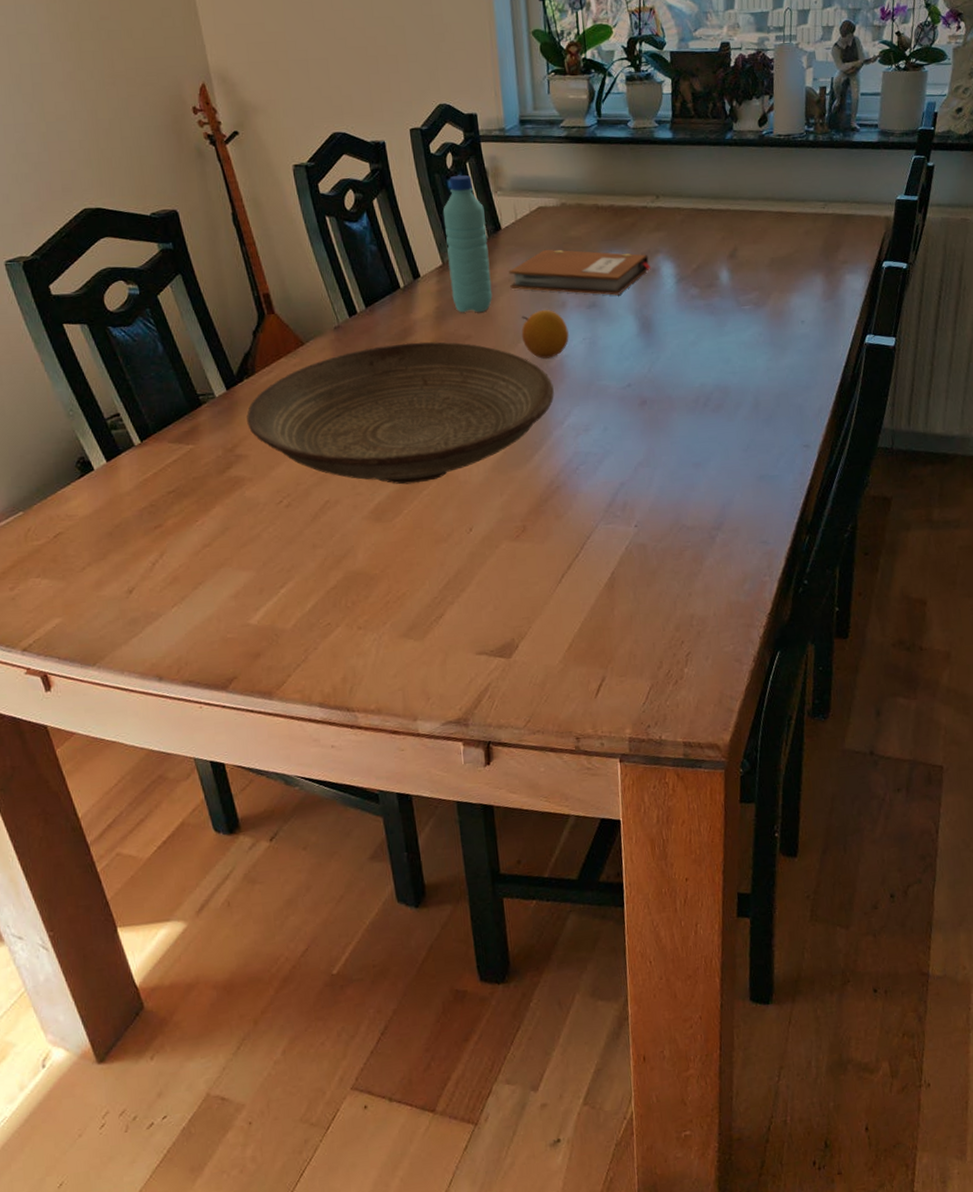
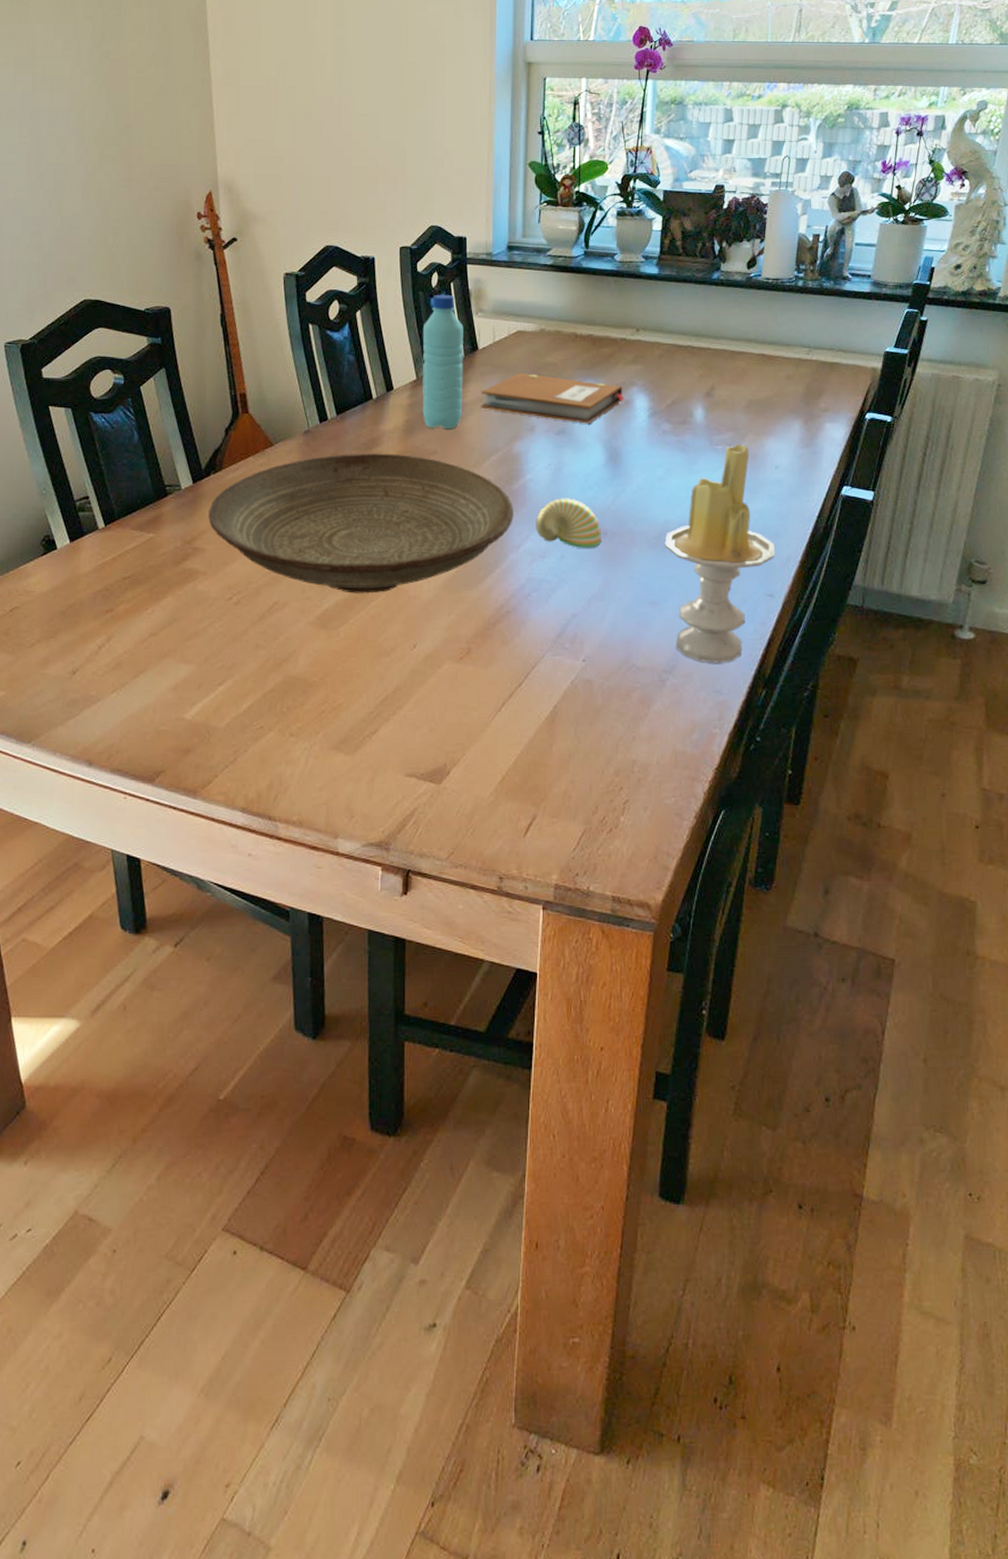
fruit: present [521,310,569,359] -> none [487,433,535,481]
decorative egg: none [576,370,642,418] -> present [536,498,601,548]
candle: none [702,302,808,516] -> present [664,444,776,664]

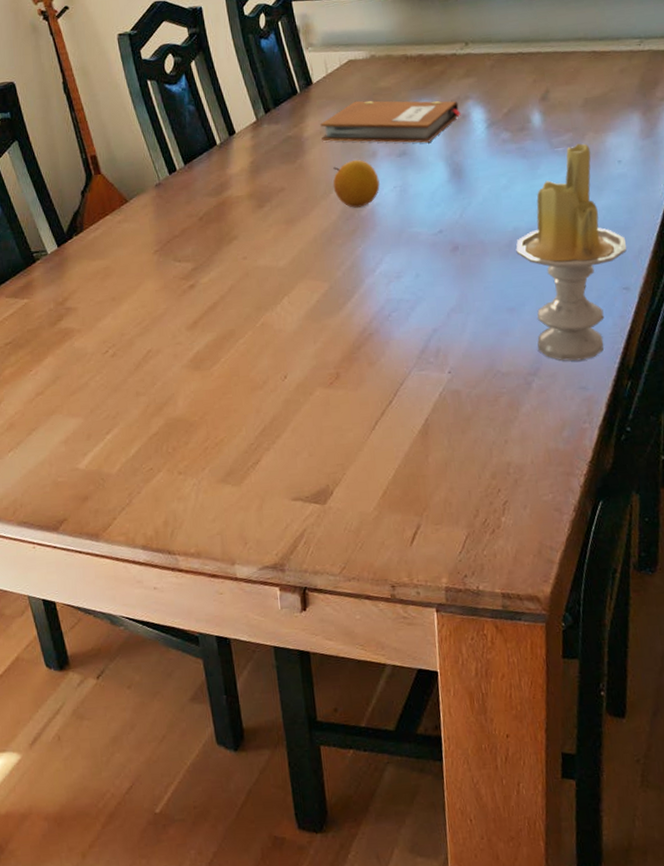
decorative bowl: present [208,453,514,594] -> none [76,195,366,334]
water bottle: present [422,294,463,430] -> none [256,33,305,167]
fruit: none [487,433,535,481] -> present [333,160,380,208]
decorative egg: present [536,498,601,548] -> none [387,217,454,265]

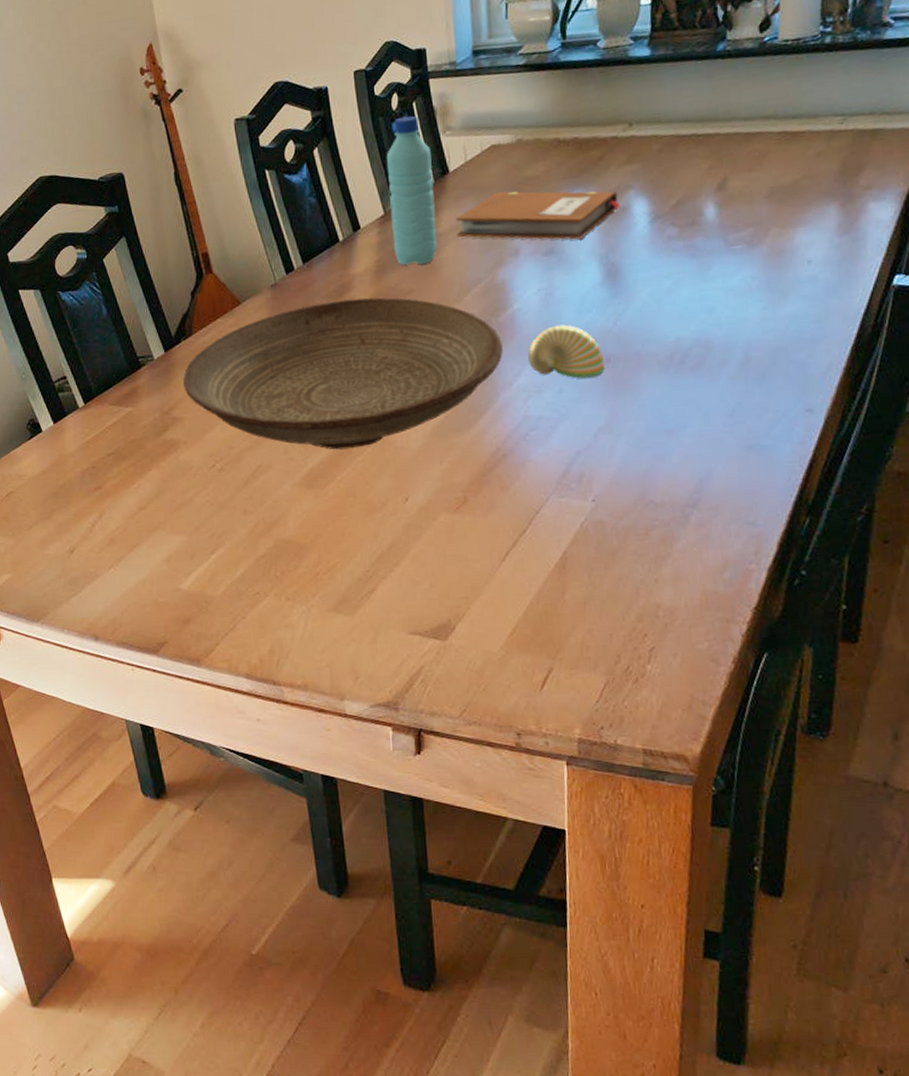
decorative bowl: none [76,195,366,334] -> present [183,297,503,450]
water bottle: none [256,33,305,167] -> present [386,116,438,266]
fruit: present [333,160,380,208] -> none [468,259,522,313]
decorative egg: none [387,217,454,265] -> present [528,324,604,379]
candle: present [516,143,627,361] -> none [678,240,814,493]

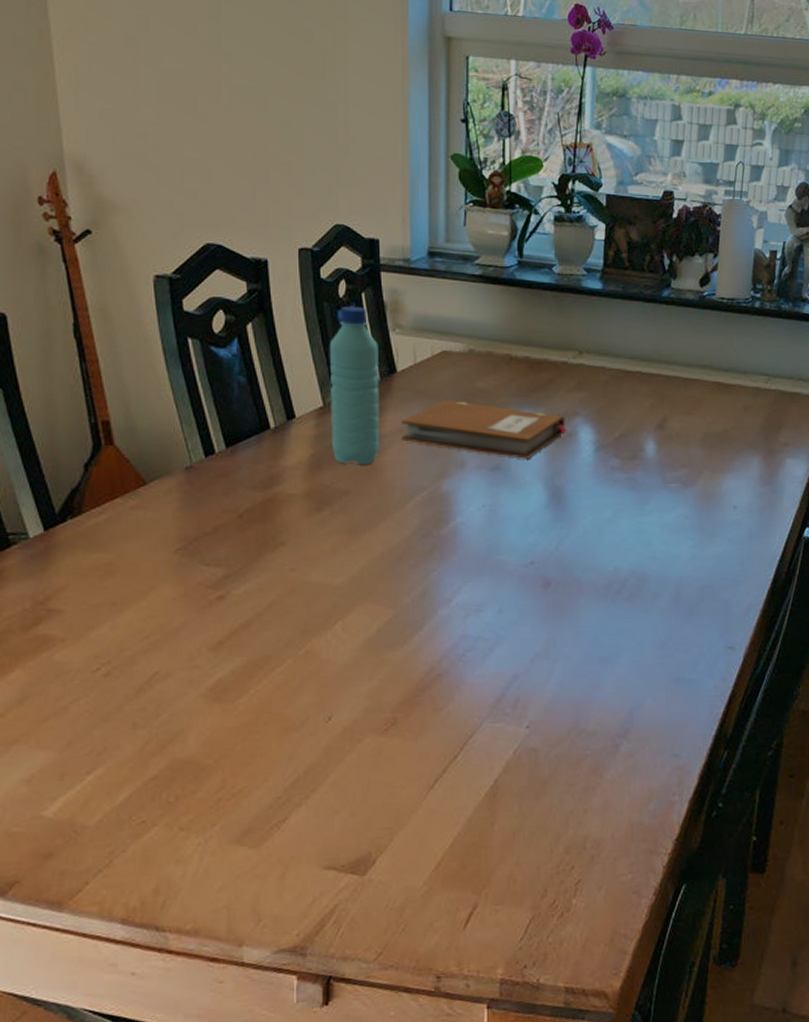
decorative bowl: present [183,297,503,450] -> none [66,493,443,659]
decorative egg: present [528,324,604,379] -> none [469,543,545,600]

